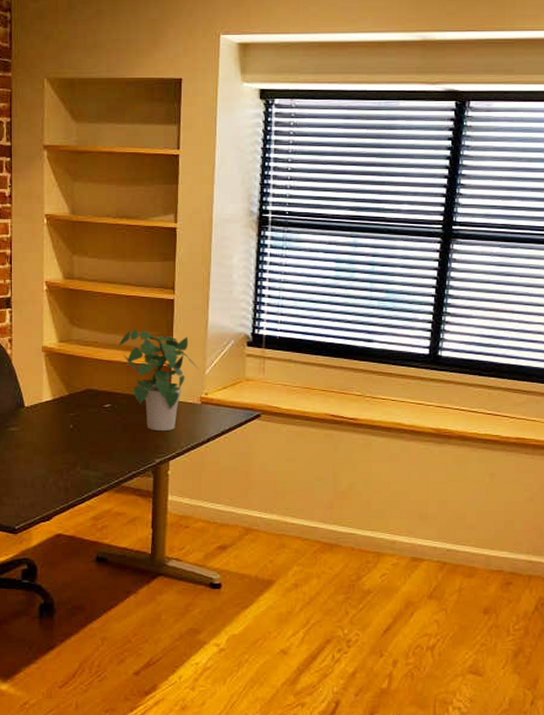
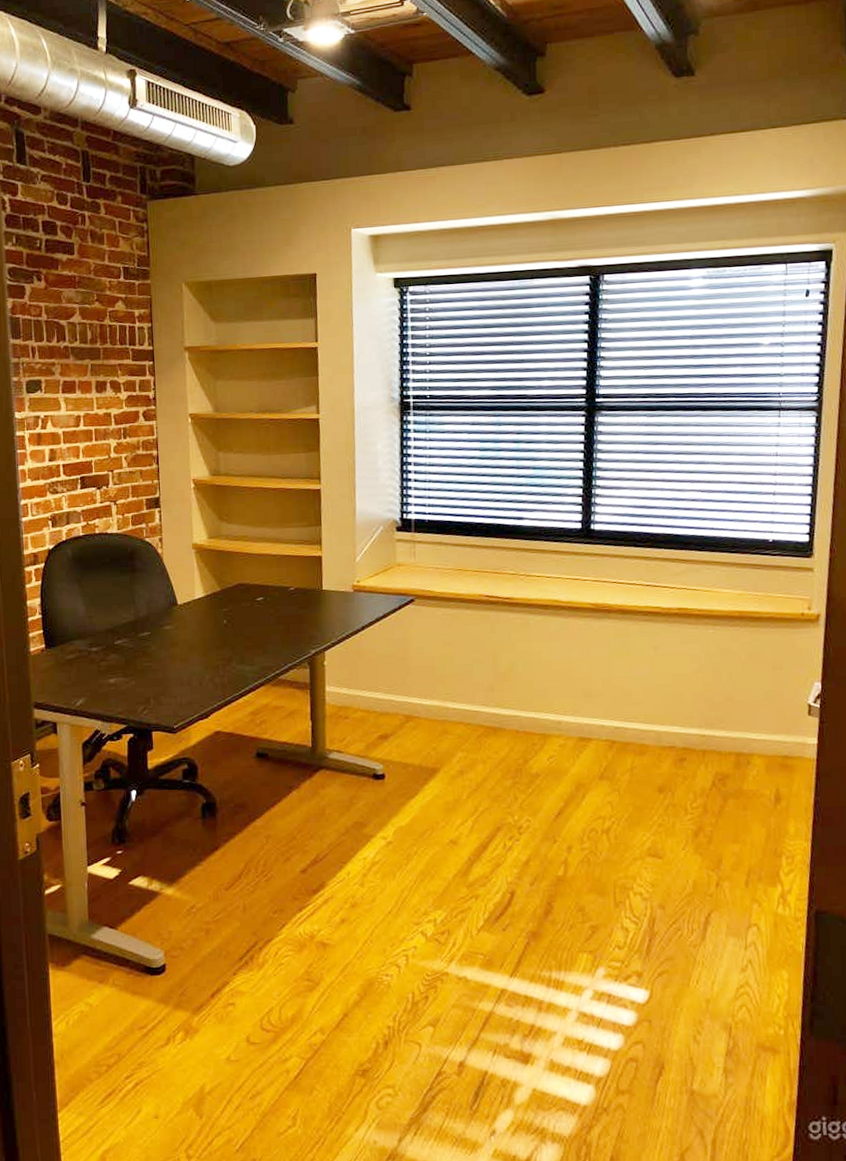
potted plant: present [118,329,199,432] -> none [267,521,350,622]

